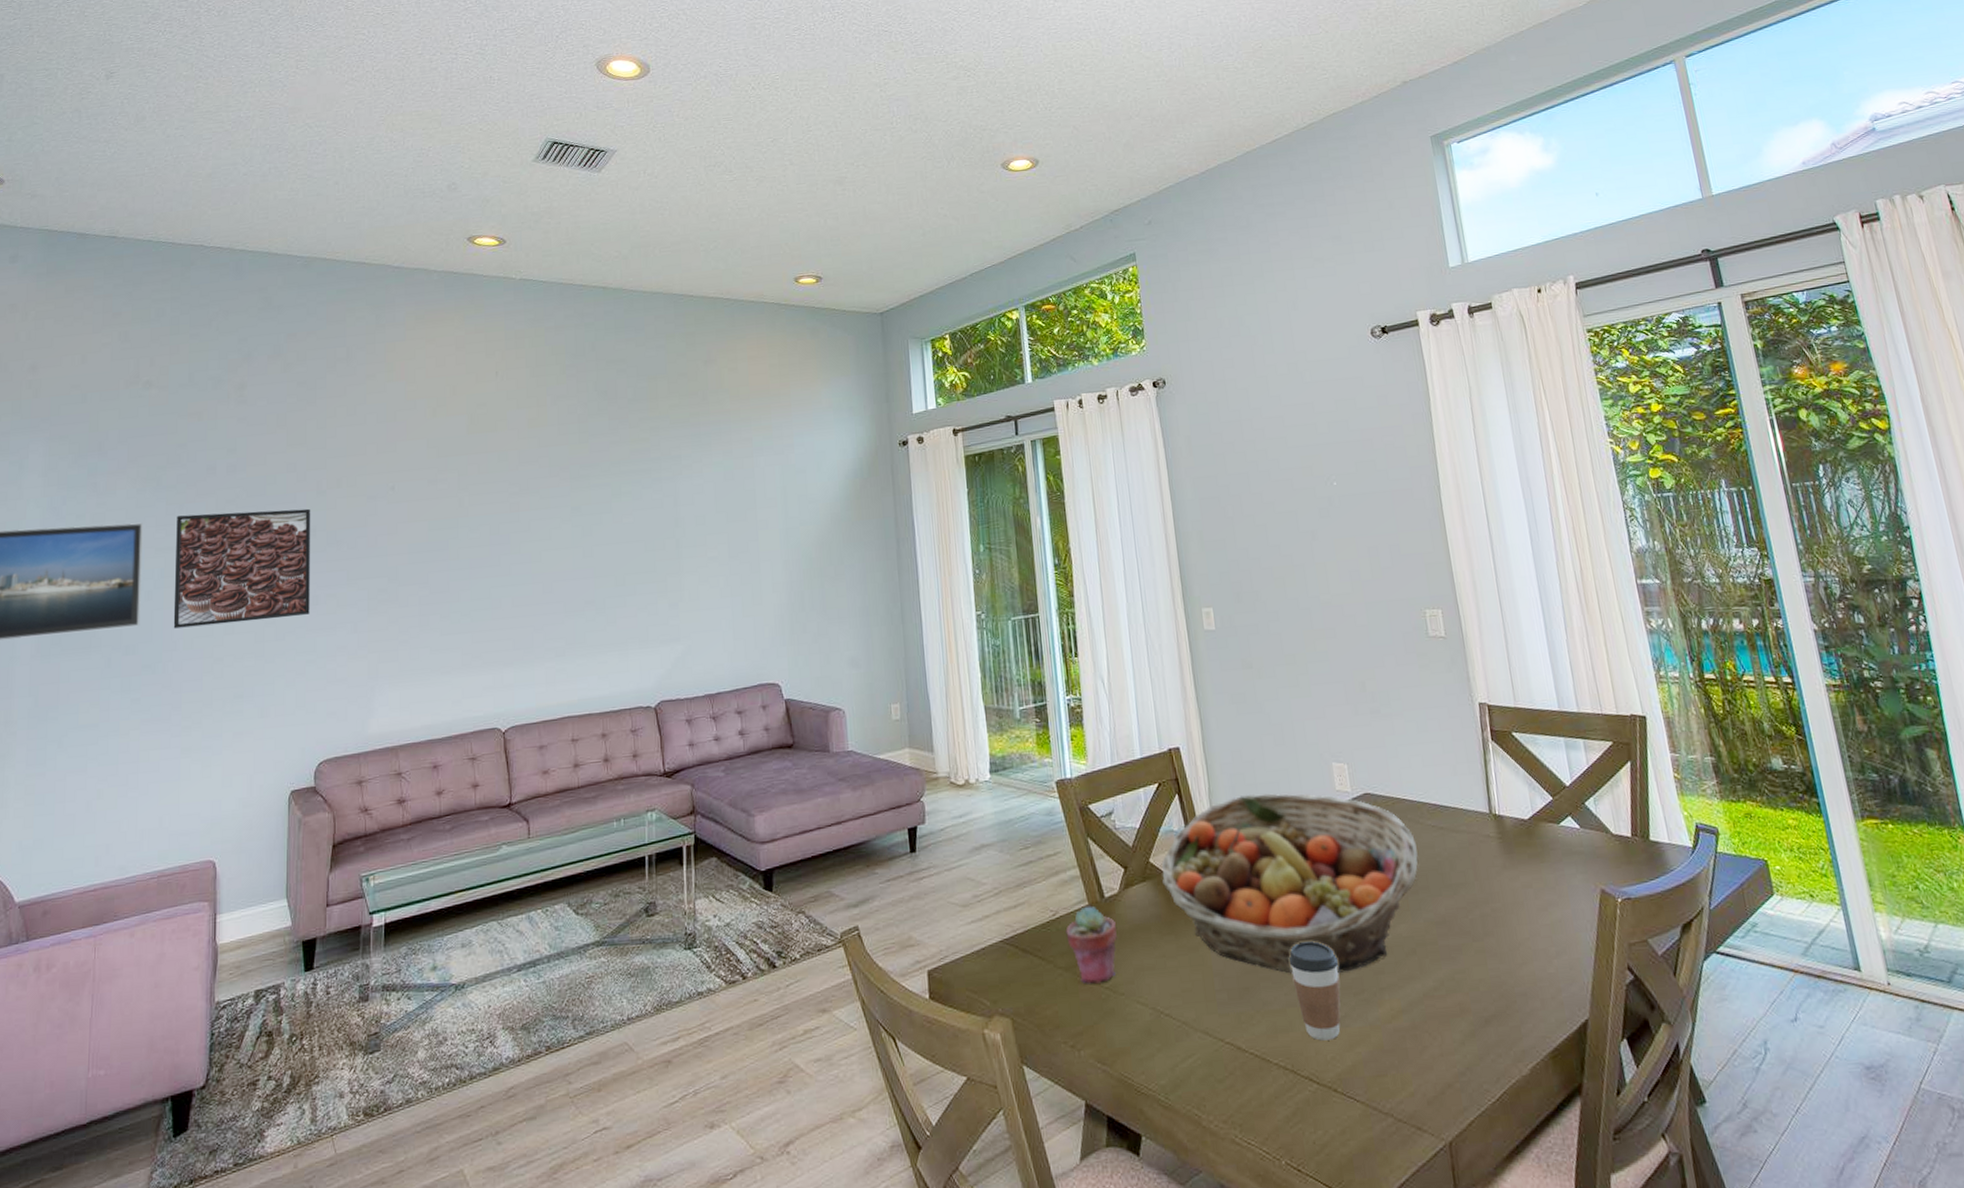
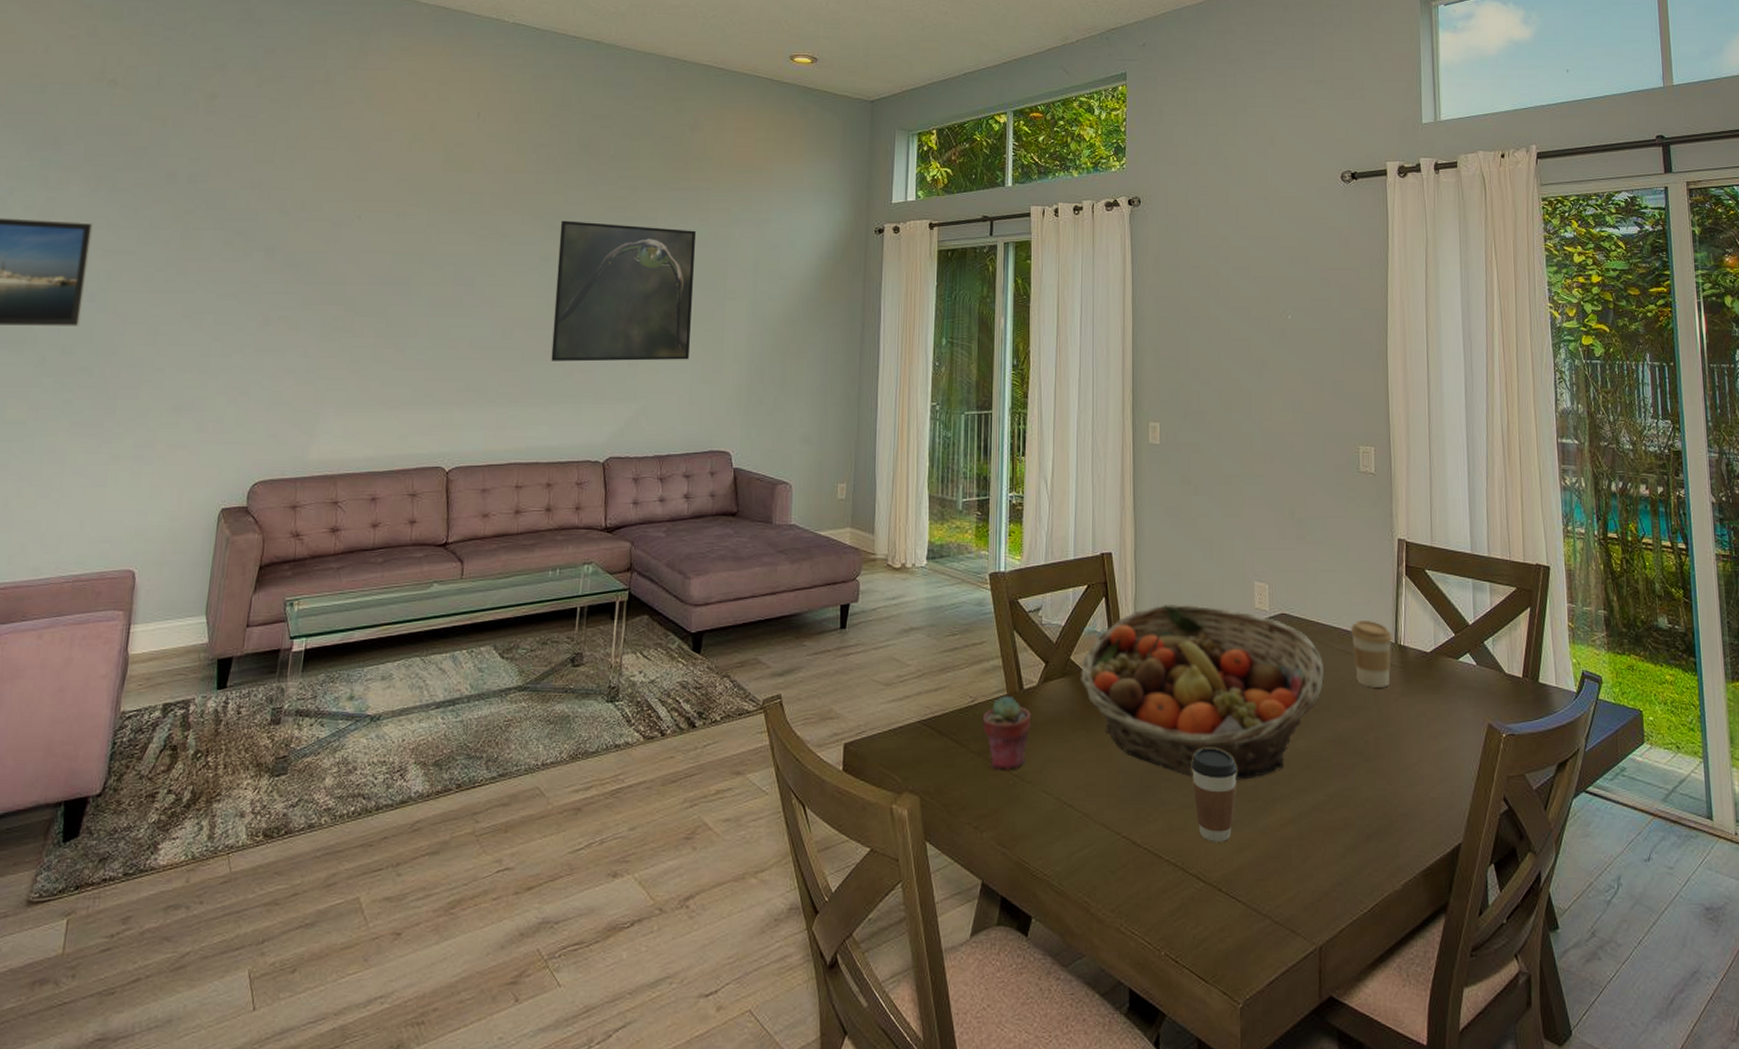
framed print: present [173,508,311,629] -> none [115,220,272,335]
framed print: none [587,464,728,611] -> present [551,220,697,362]
coffee cup: none [1439,790,1490,863] -> present [1350,619,1393,688]

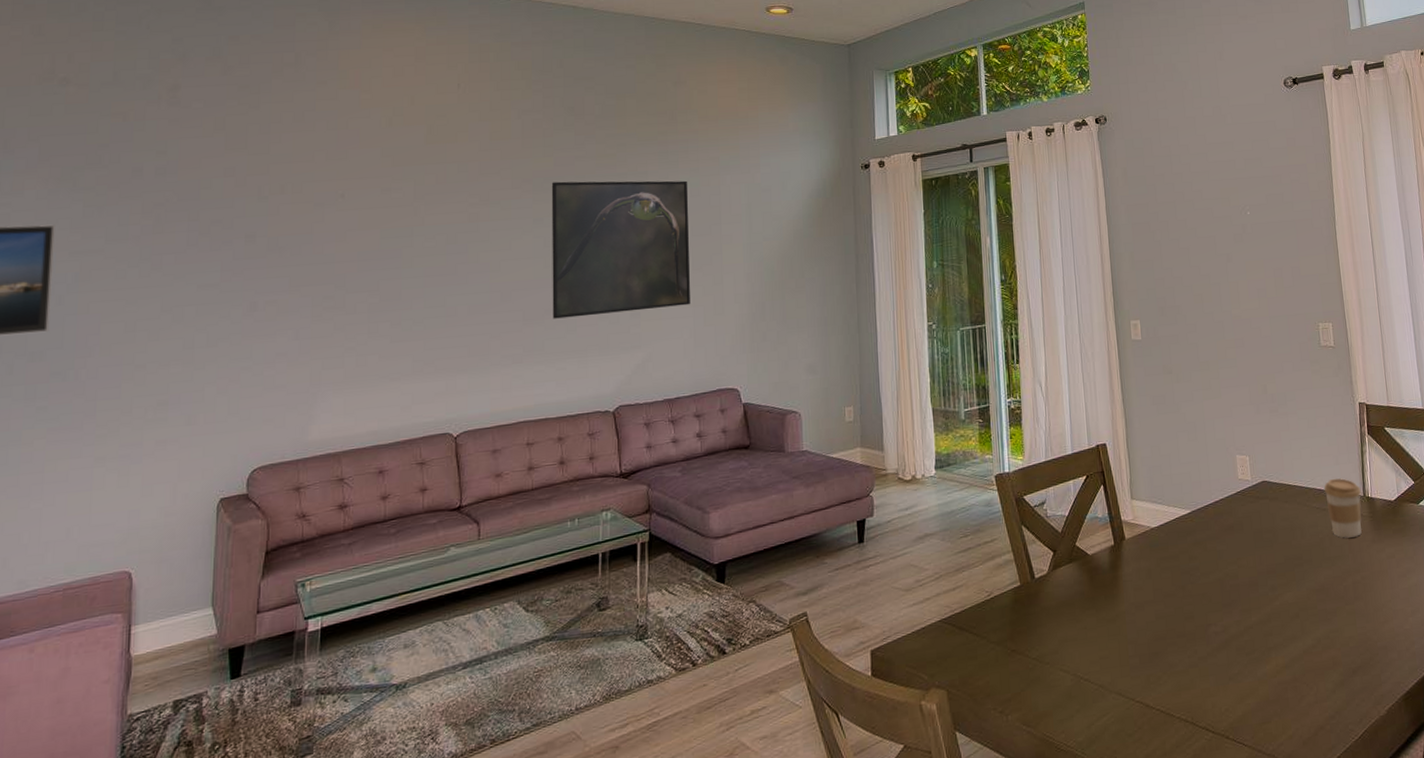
potted succulent: present [982,695,1032,770] -> none [999,586,1046,656]
fruit basket: present [1079,603,1324,780] -> none [1086,482,1304,639]
coffee cup: present [1191,748,1238,842] -> none [1192,610,1235,696]

